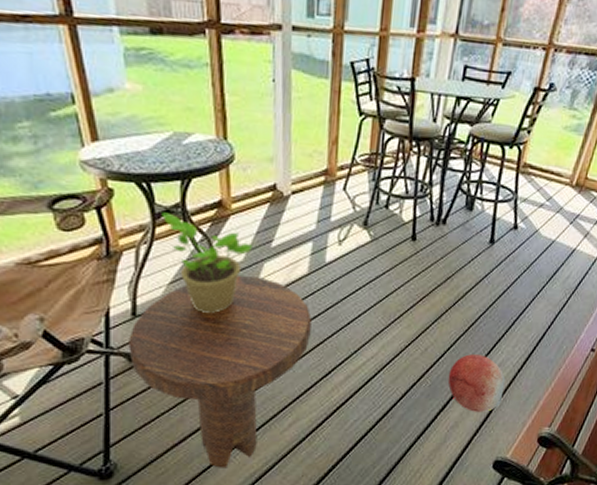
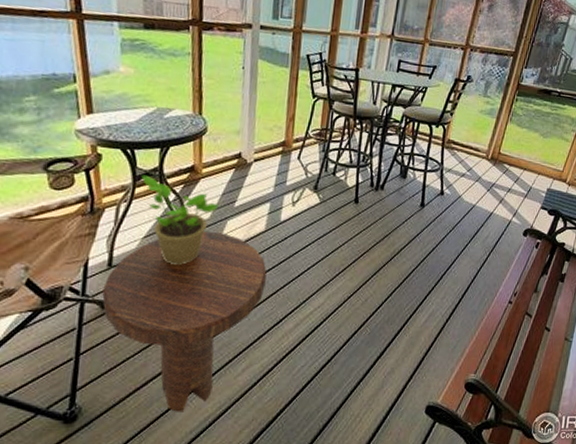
ball: present [447,354,506,412] -> none [385,305,436,359]

